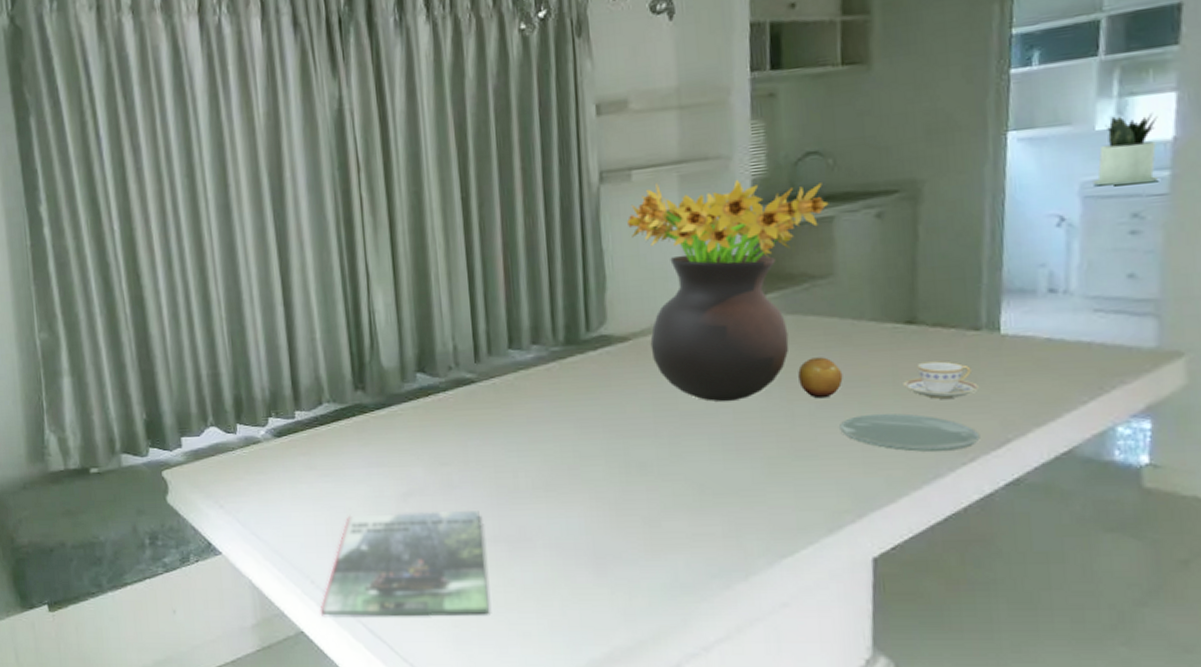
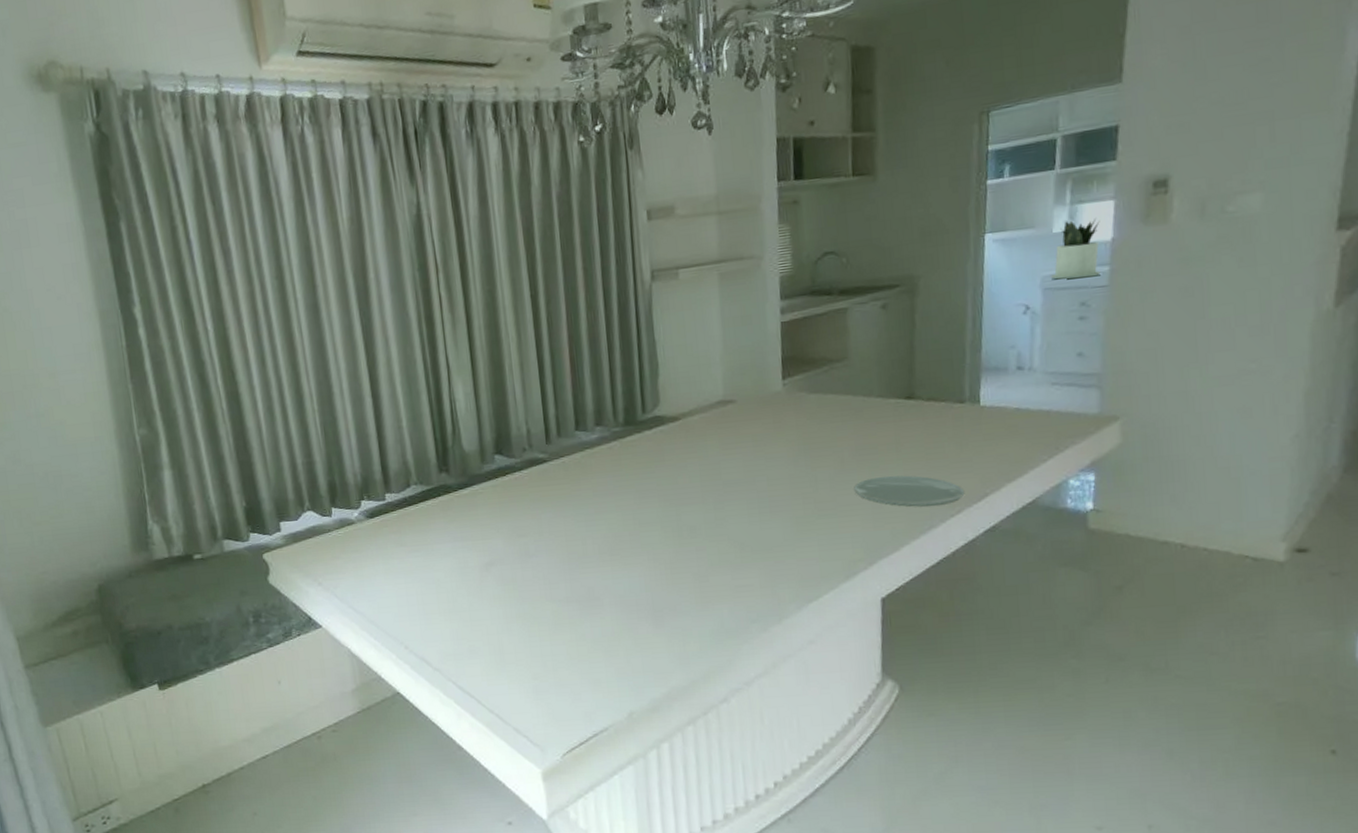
magazine: present [319,510,489,616] -> none [413,576,564,678]
flower arrangement: present [627,179,829,402] -> none [676,276,844,471]
fruit: present [798,357,843,399] -> none [820,429,856,465]
teacup: present [903,361,979,399] -> none [904,430,963,462]

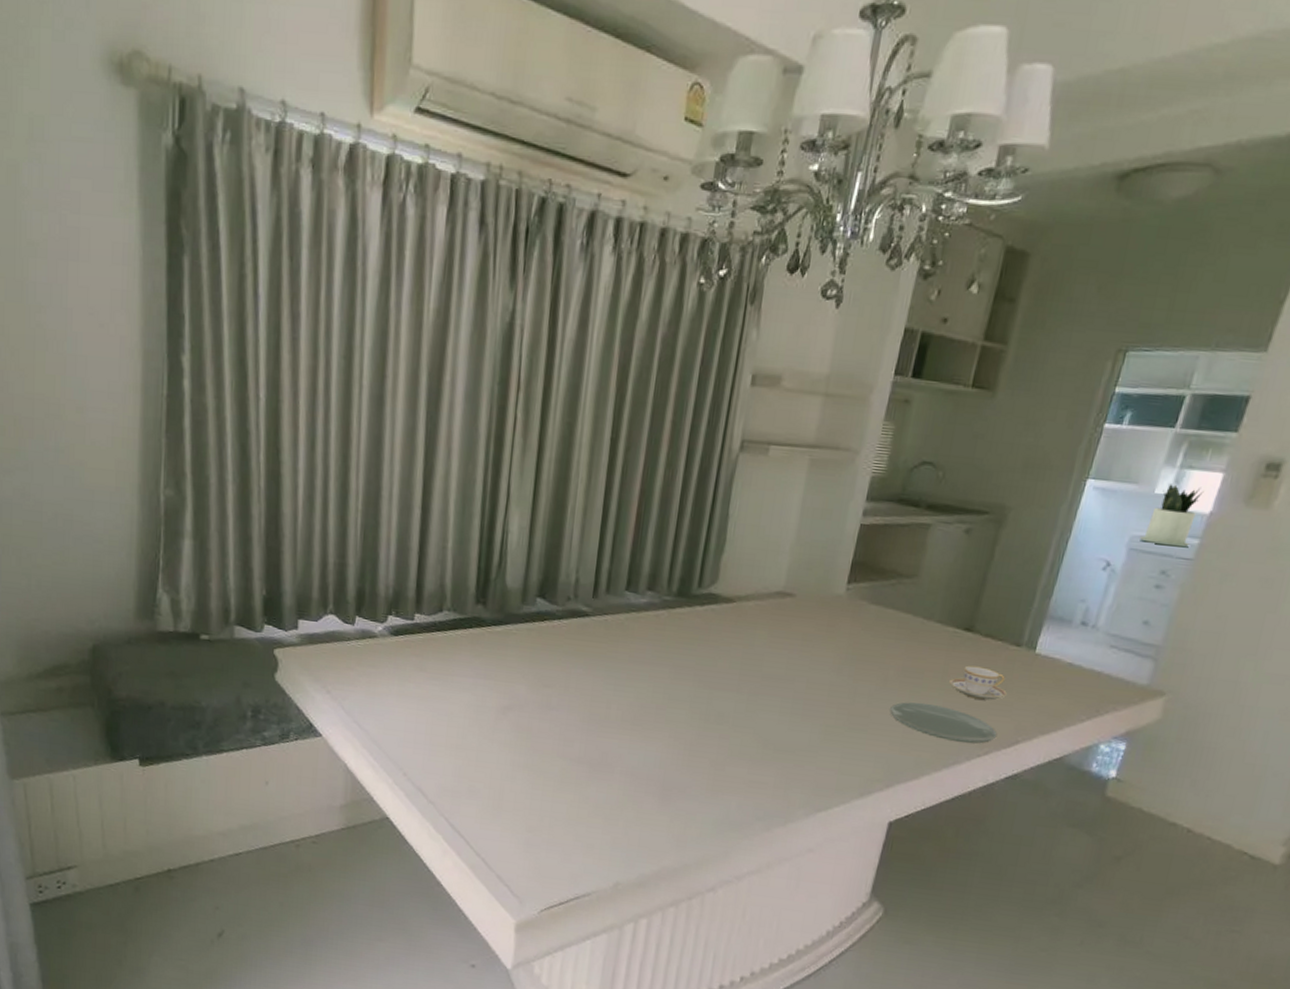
teacup: none [904,430,963,462] -> present [949,665,1007,701]

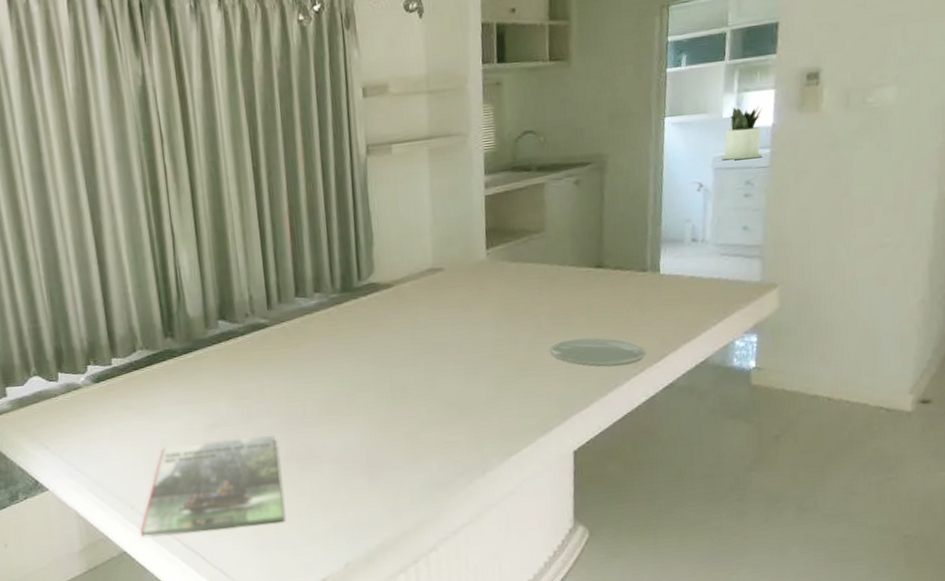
magazine: none [407,718,570,824] -> present [139,435,284,537]
teacup: present [949,665,1007,701] -> none [594,296,645,326]

